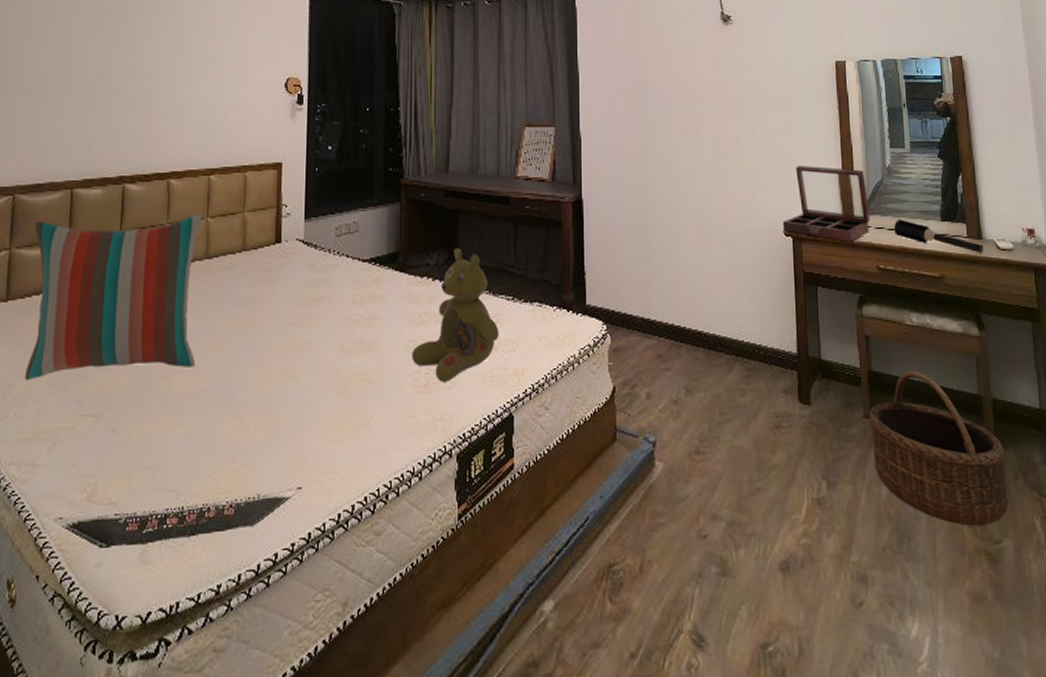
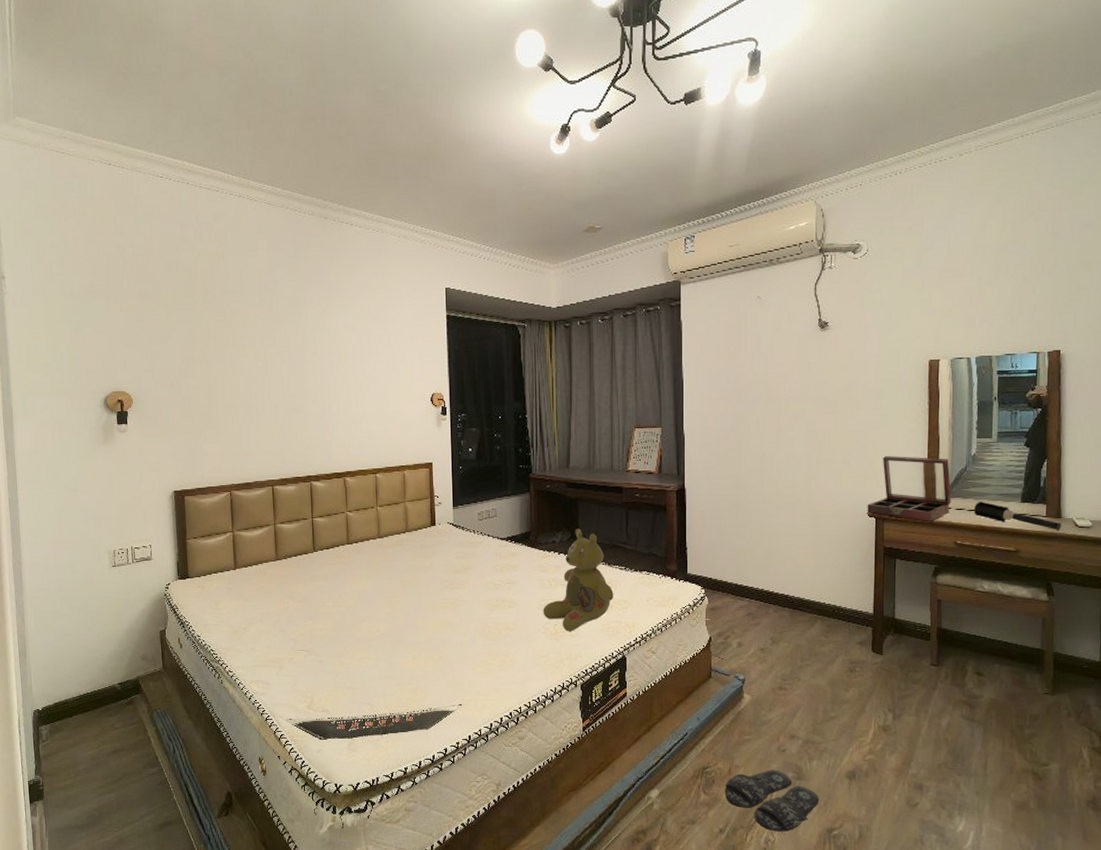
pillow: present [24,213,202,380] -> none [248,504,377,625]
slippers: none [637,564,749,652] -> present [726,770,819,832]
basket: present [869,371,1009,526] -> none [935,629,1061,751]

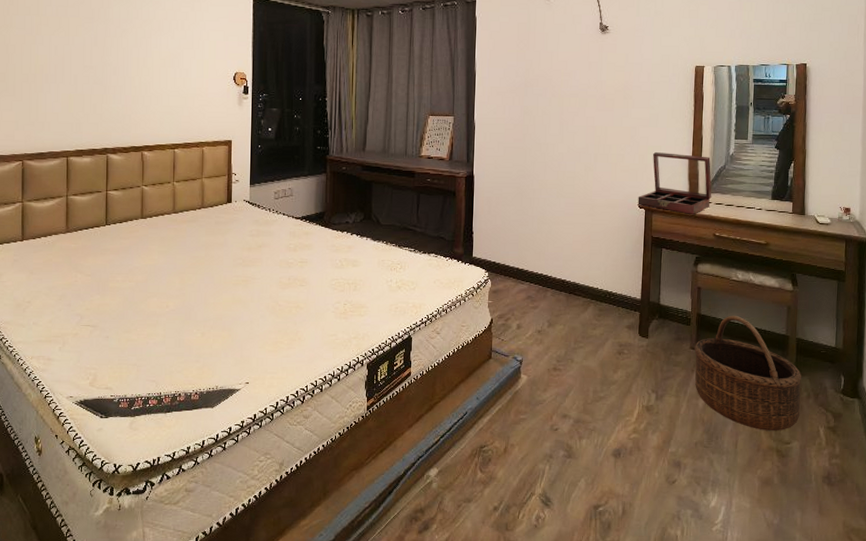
stuffed bear: present [543,529,614,631] -> none [333,210,403,311]
slippers: present [726,770,819,832] -> none [501,448,587,509]
basket: none [935,629,1061,751] -> present [694,315,802,430]
hairbrush: present [973,501,1062,531] -> none [730,197,806,226]

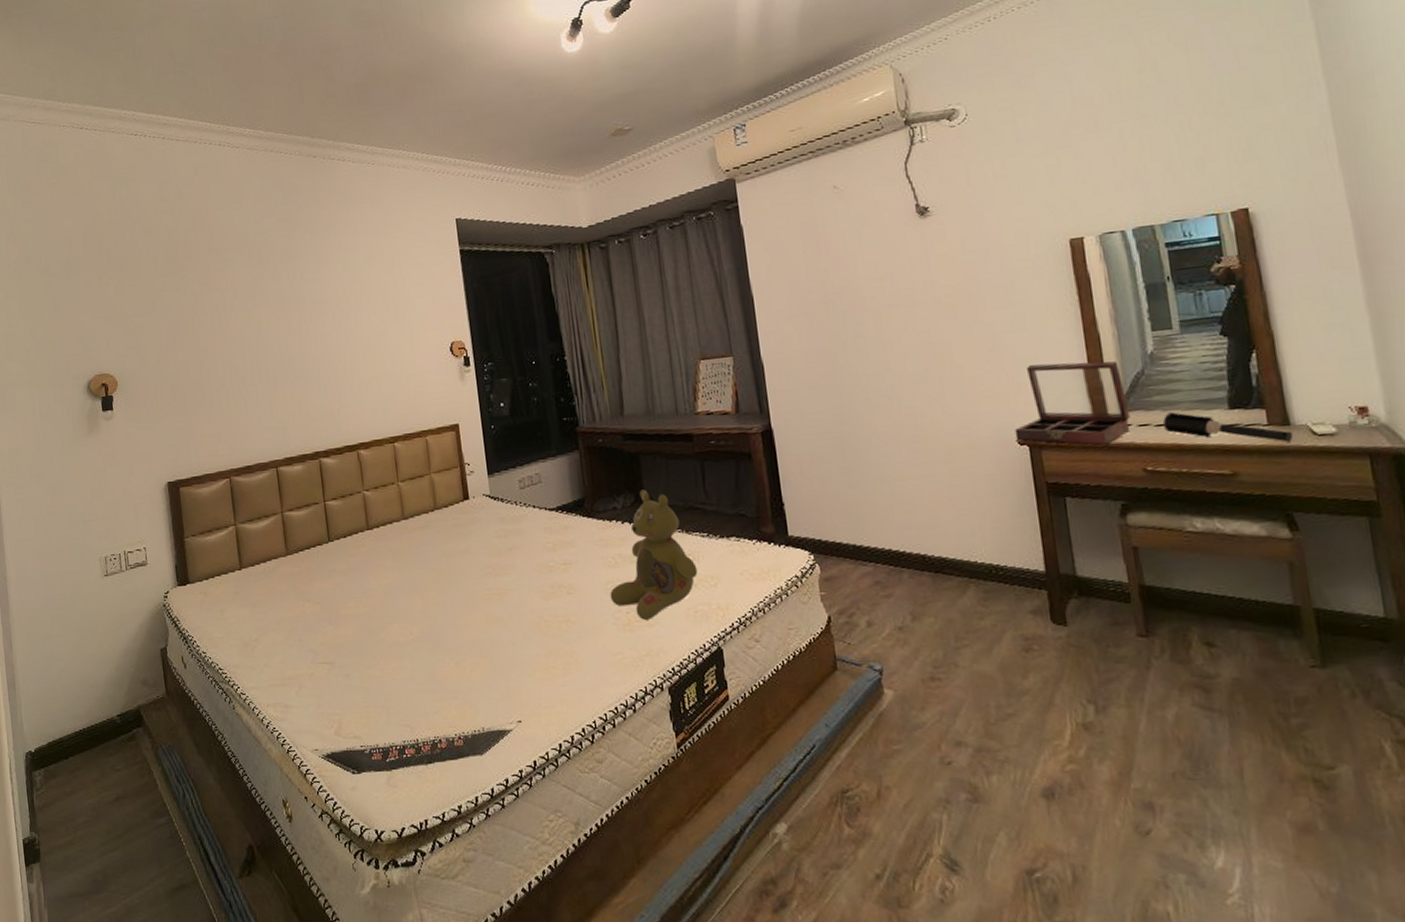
stuffed bear: none [333,210,403,311] -> present [610,489,698,620]
basket: present [694,315,802,430] -> none [1144,582,1344,750]
hairbrush: none [730,197,806,226] -> present [1162,412,1294,443]

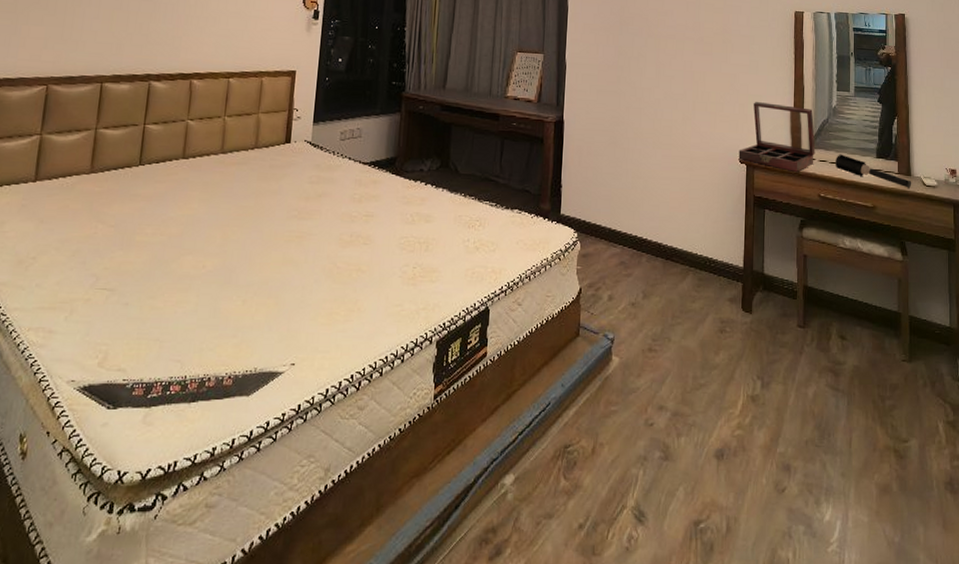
stuffed bear: present [610,489,698,620] -> none [401,157,482,276]

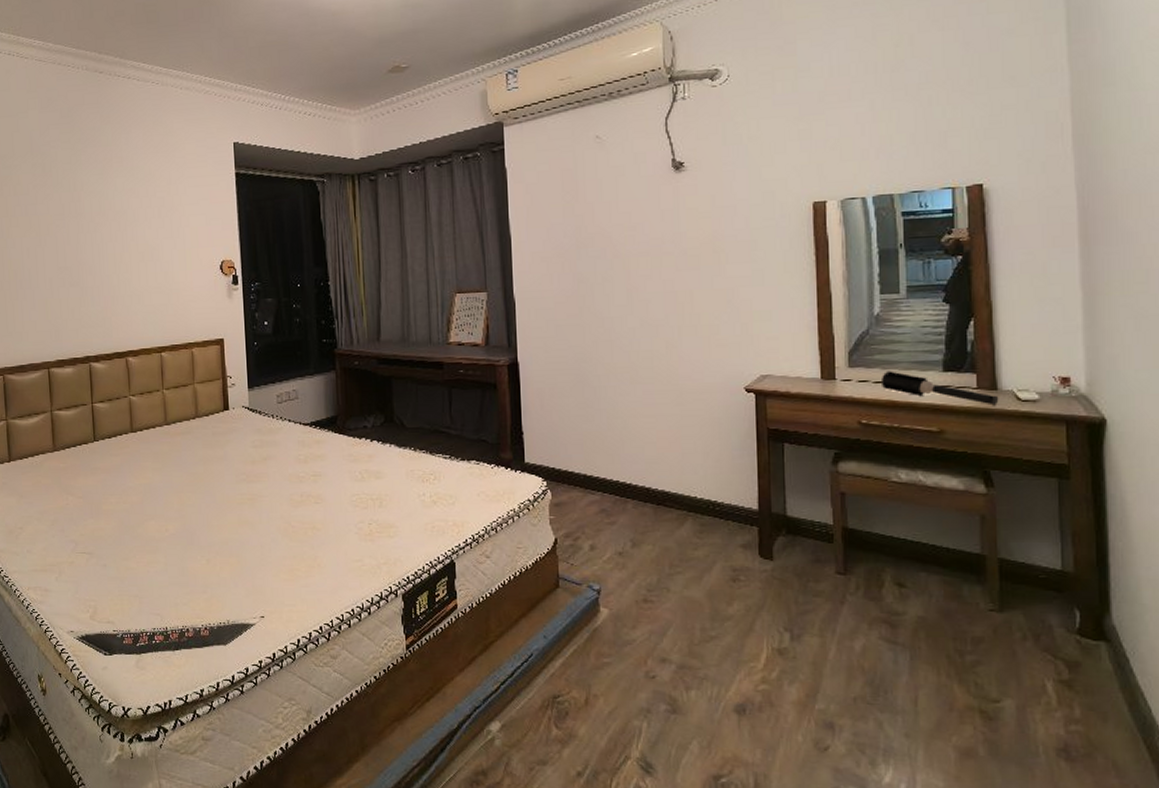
jewelry box: present [738,101,816,172] -> none [743,317,852,397]

